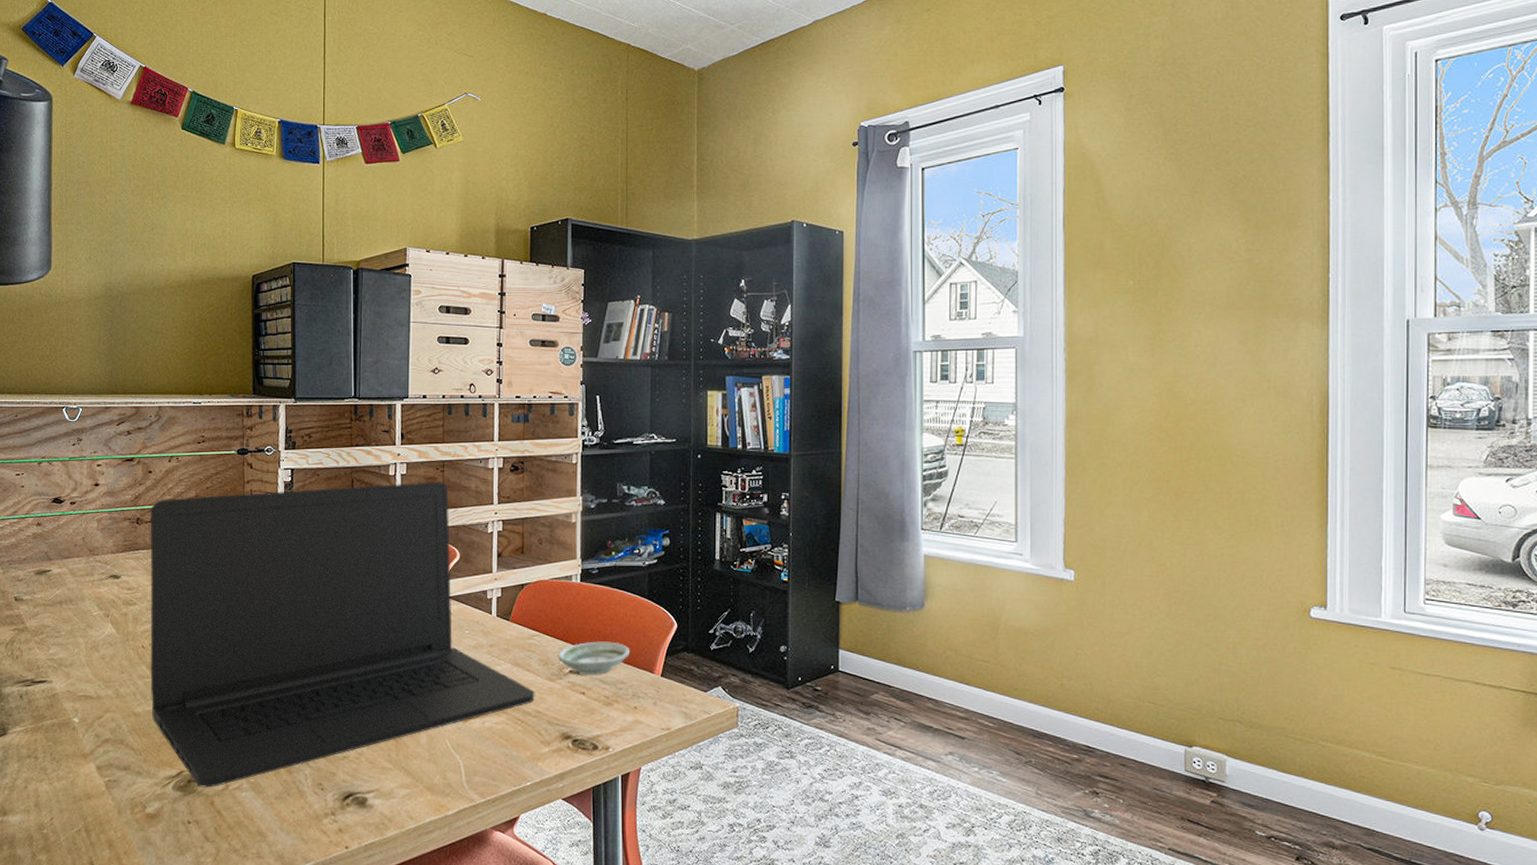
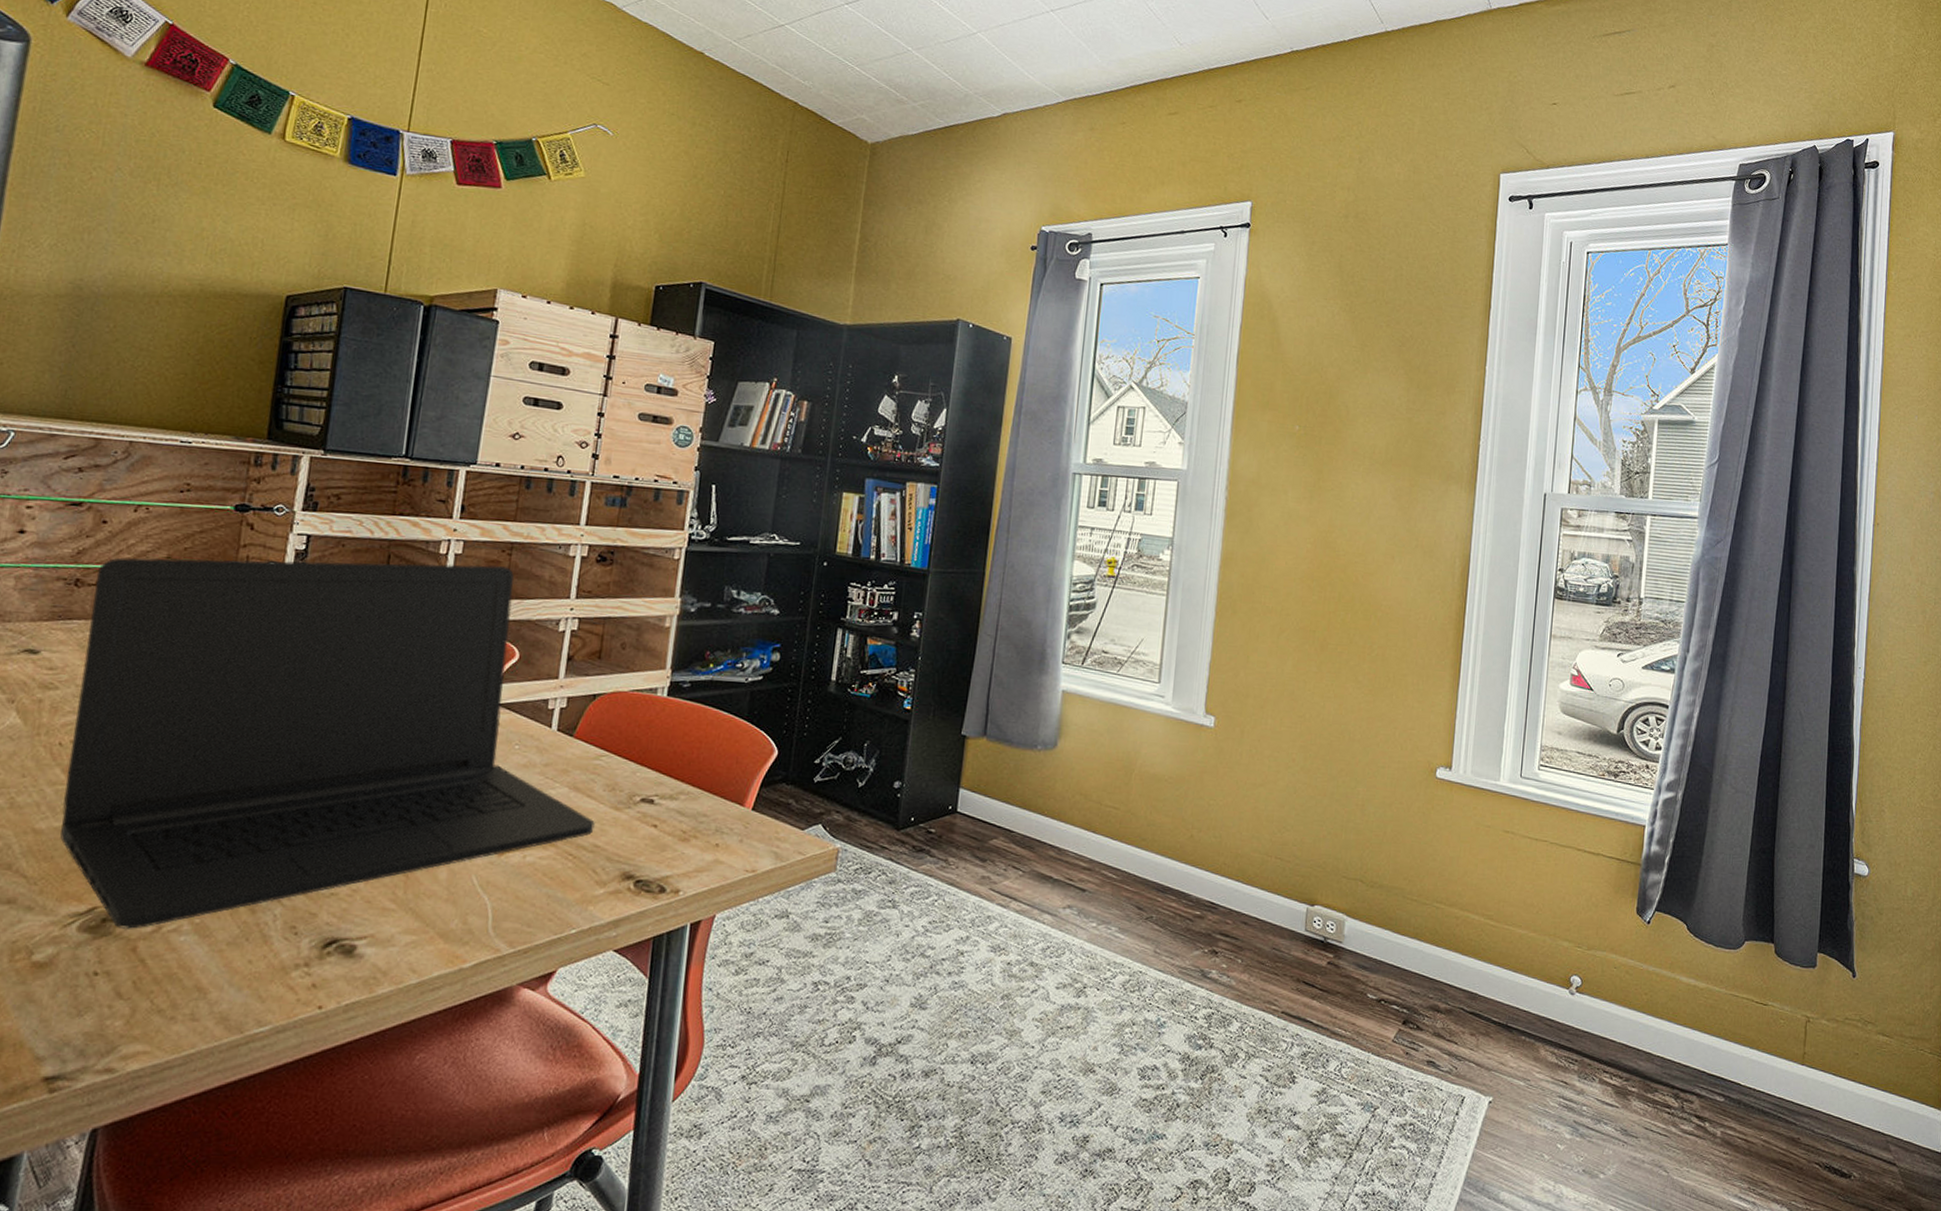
saucer: present [558,641,630,674] -> none [628,766,719,805]

